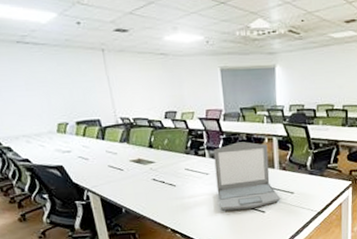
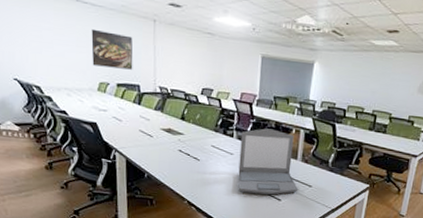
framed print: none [38,69,90,107] -> present [91,28,133,70]

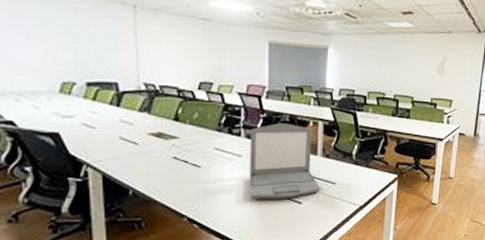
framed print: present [91,28,133,70] -> none [48,17,108,65]

